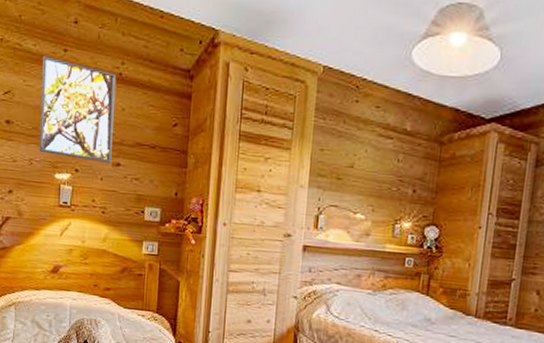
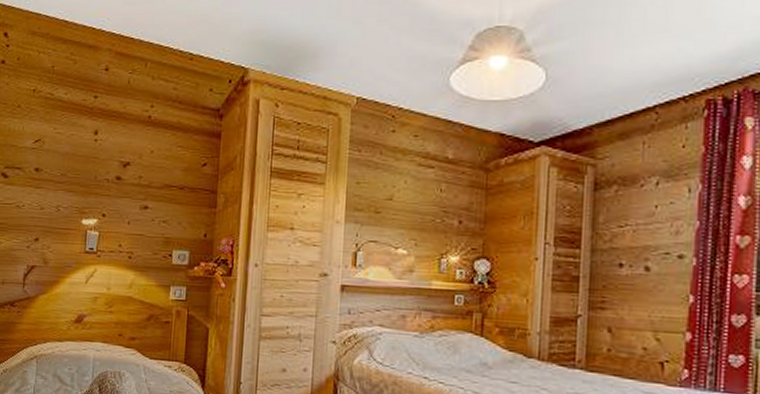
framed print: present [39,56,117,163] -> none [66,104,146,206]

